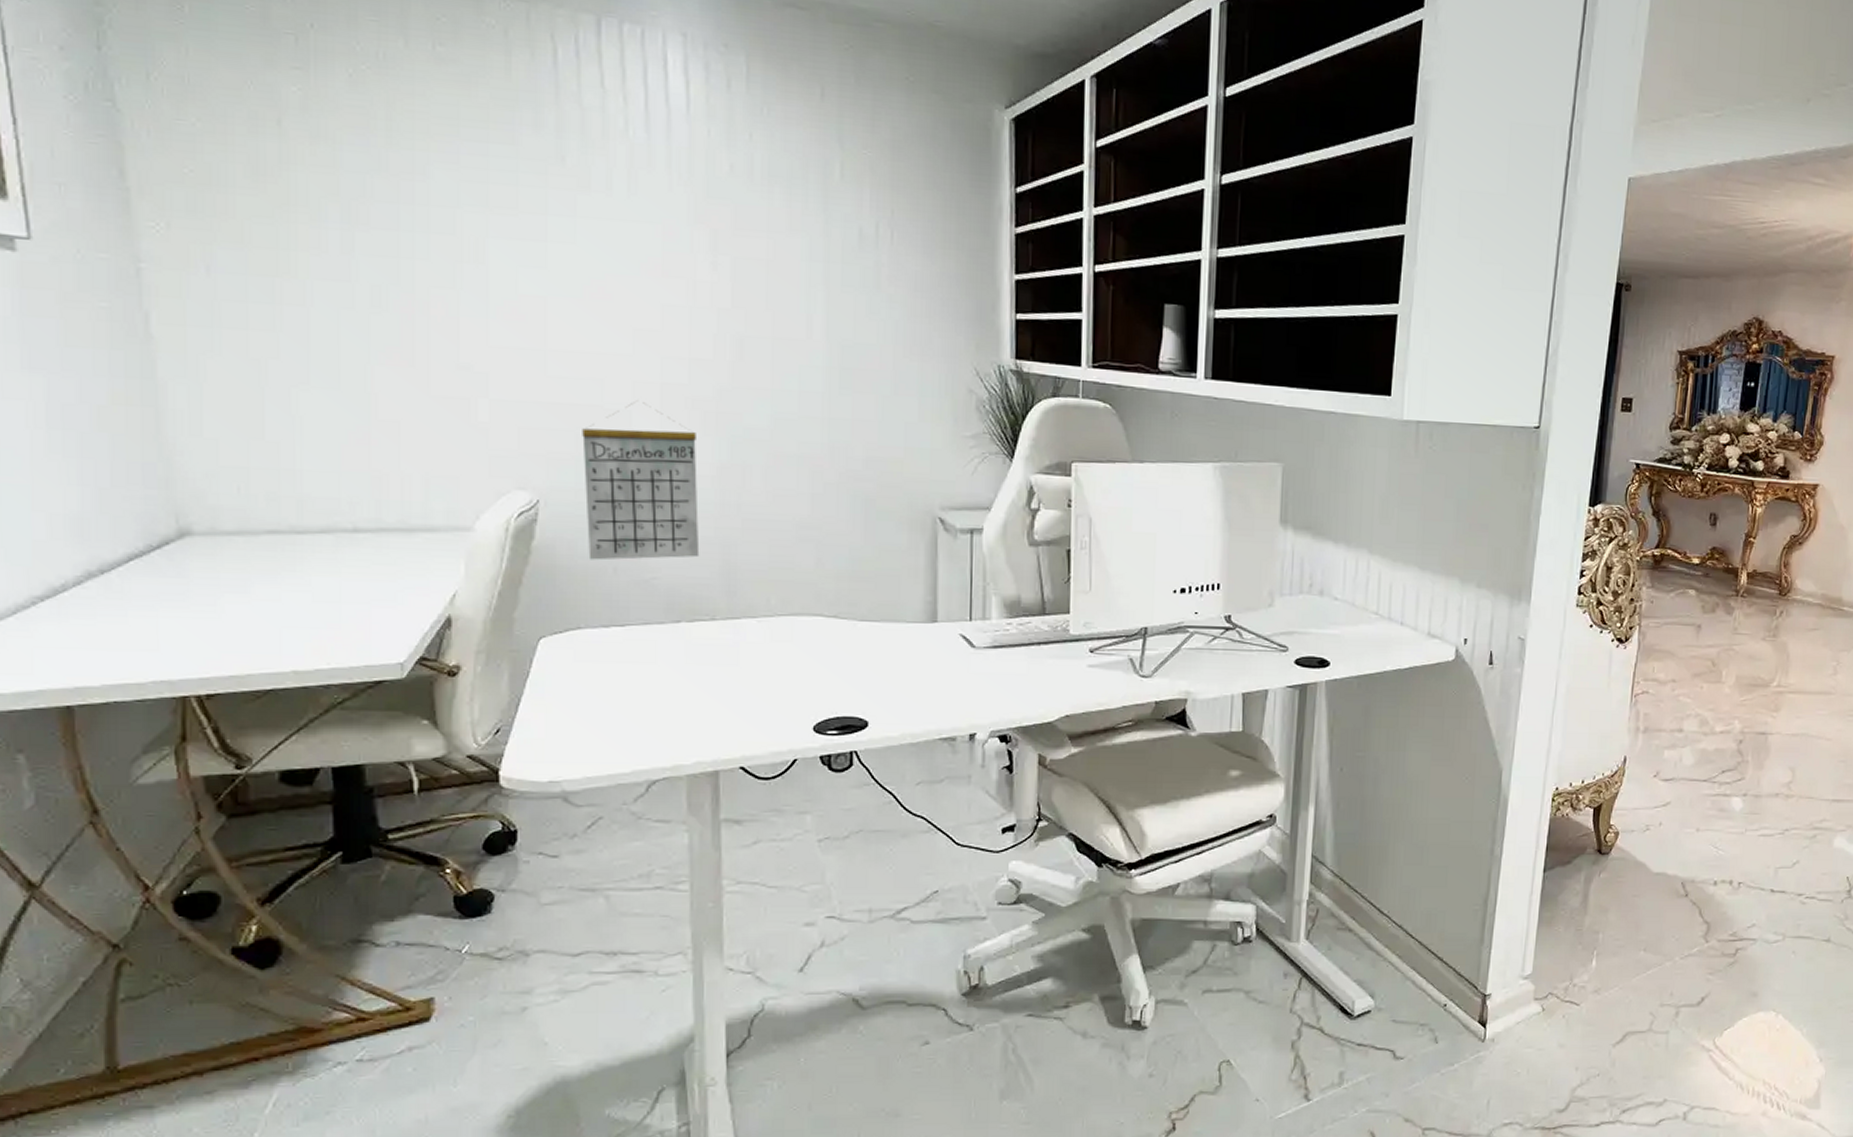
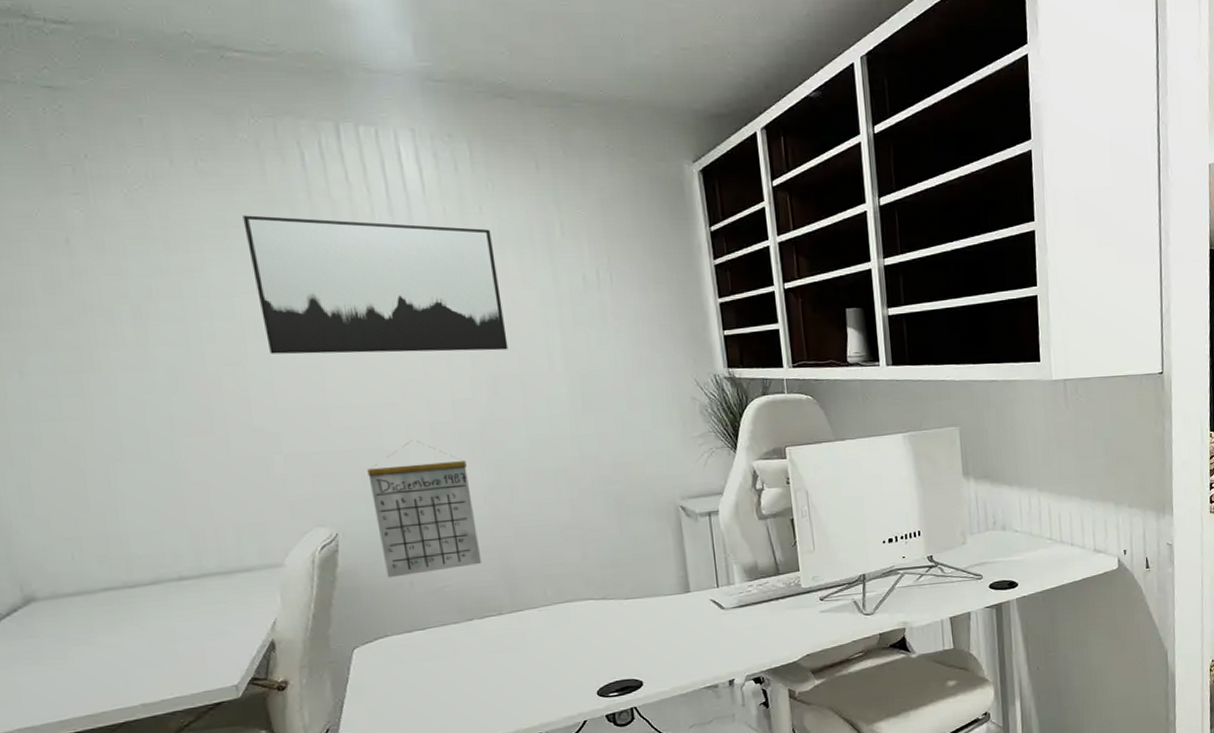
wall art: none [478,114,762,307] -> present [242,215,508,354]

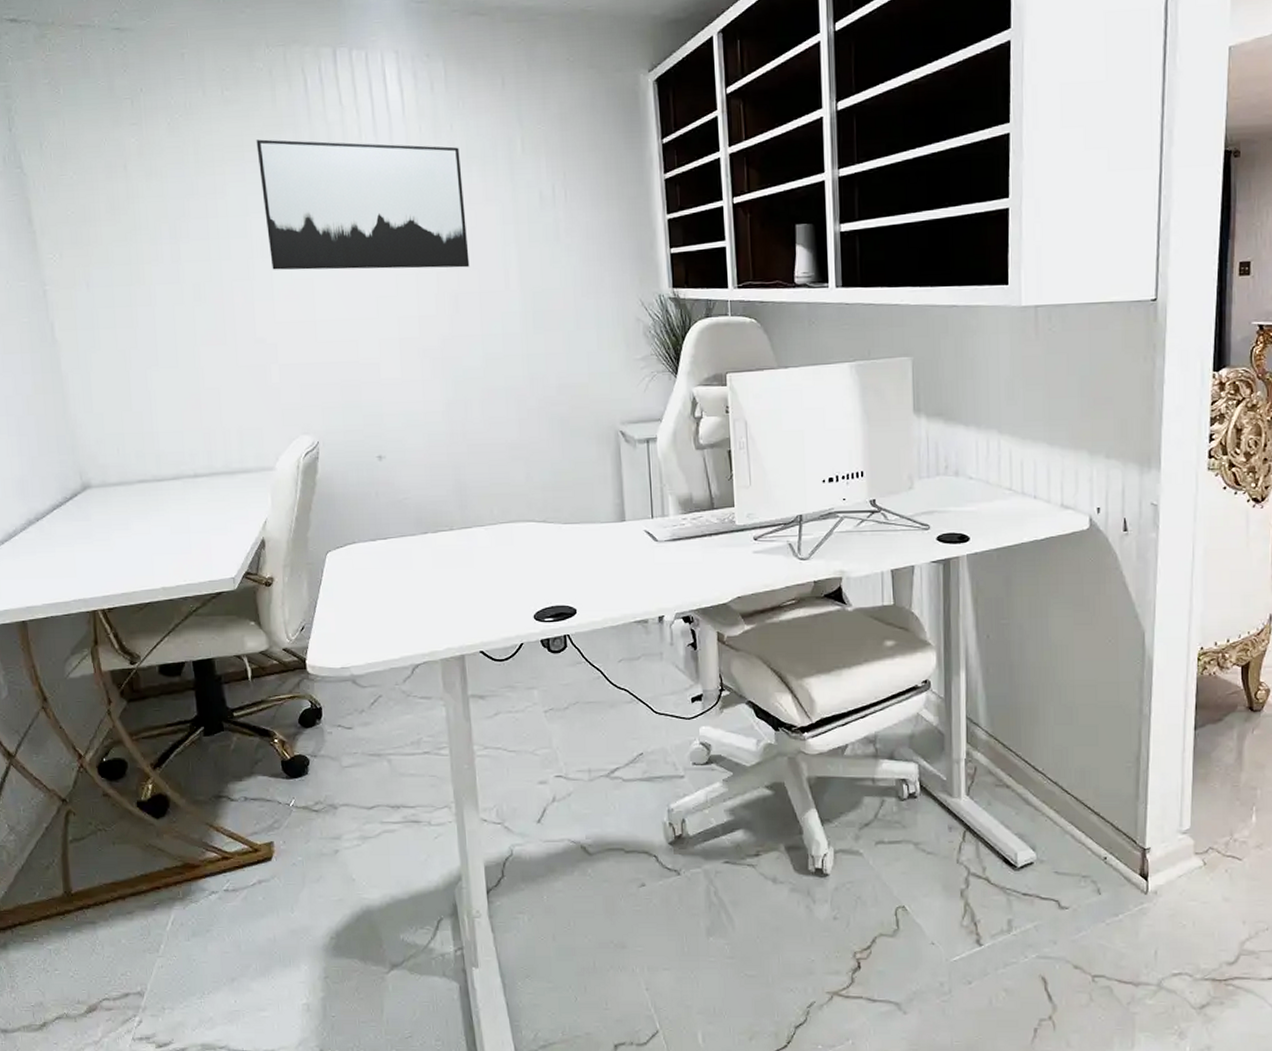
calendar: present [367,441,482,578] -> none [345,355,438,487]

